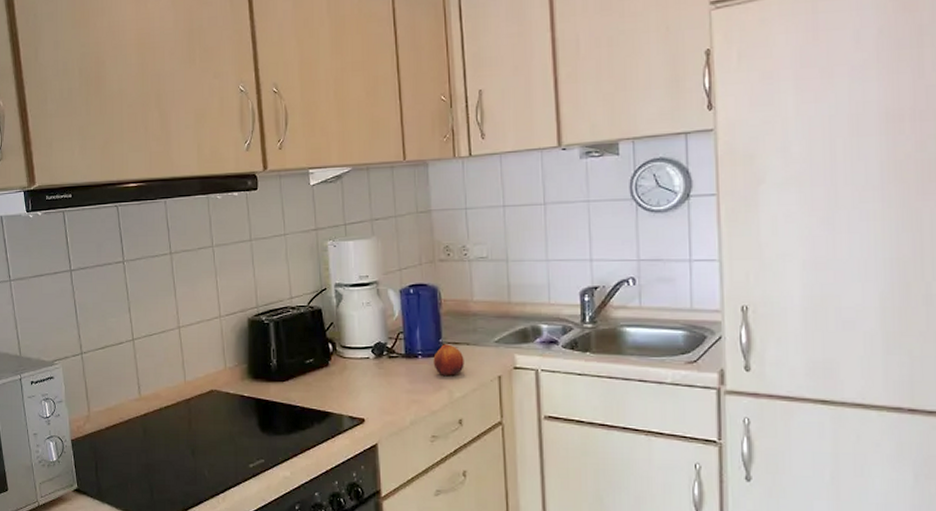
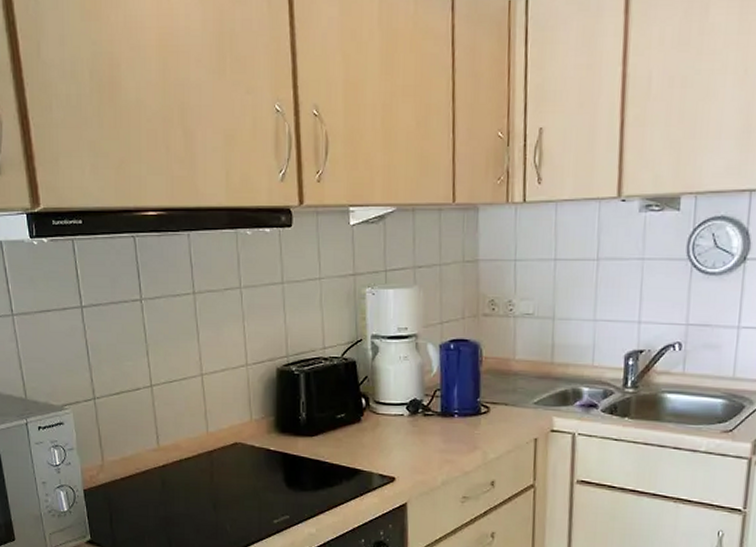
fruit: present [433,344,464,376] -> none [469,403,502,436]

